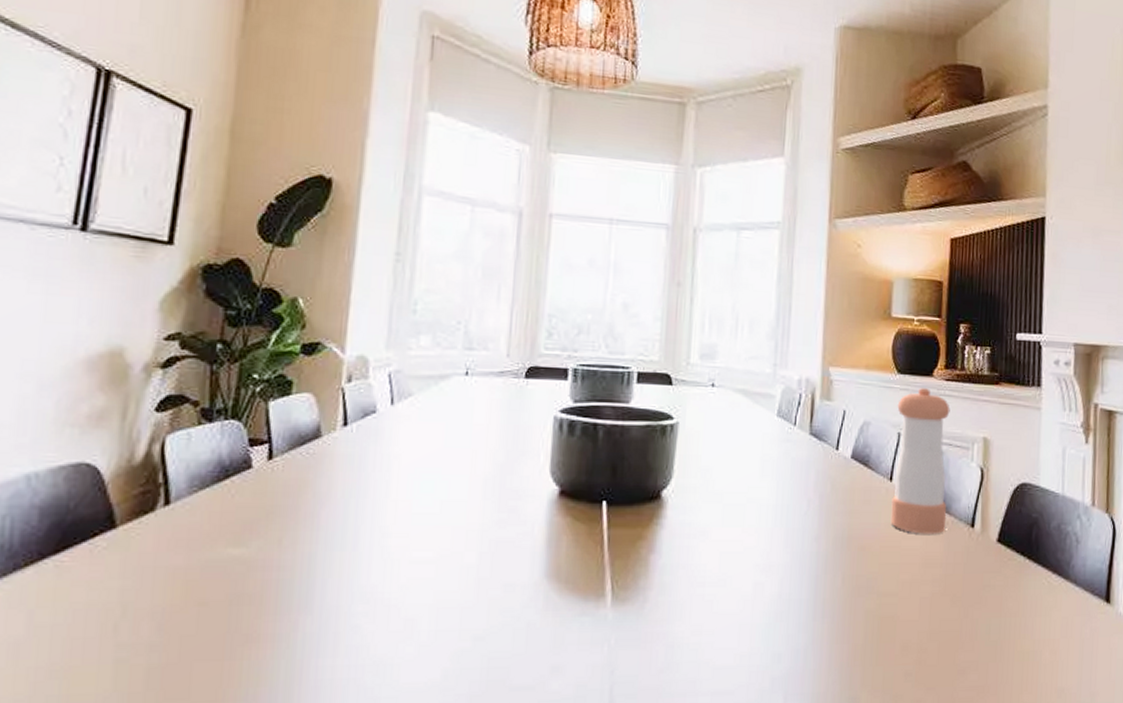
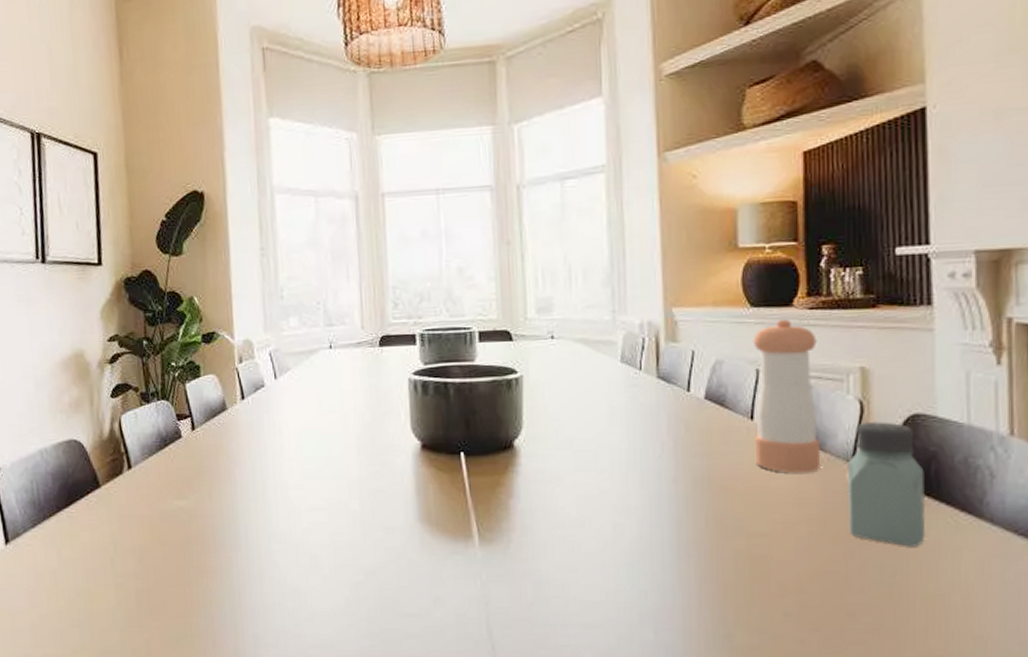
saltshaker: none [965,487,1028,607] -> present [847,421,924,547]

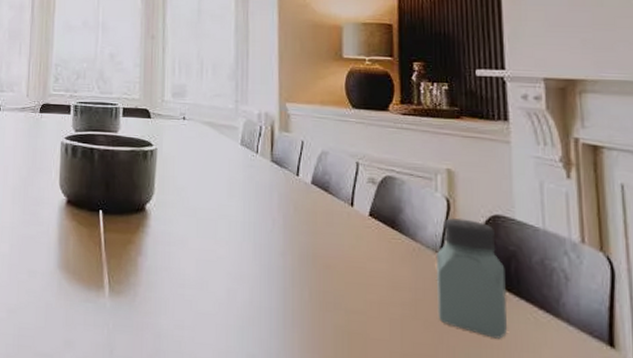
pepper shaker: present [753,320,821,473] -> none [354,122,413,259]

